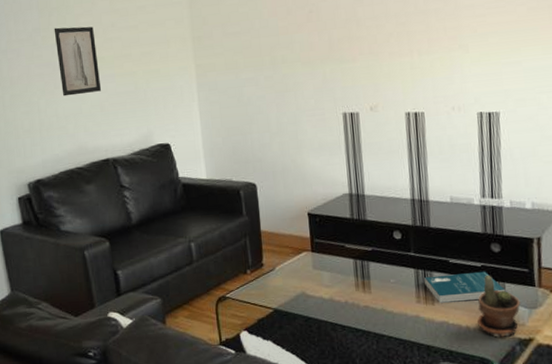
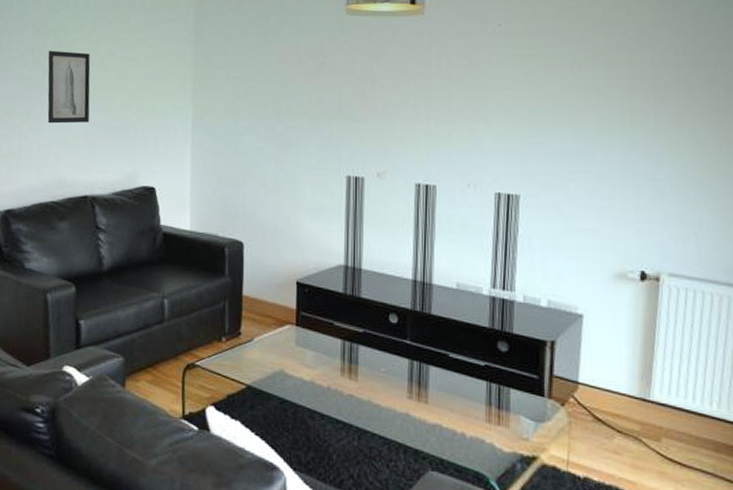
book: present [424,271,506,303] -> none [418,369,510,404]
potted plant: present [476,276,520,337] -> none [474,377,526,451]

